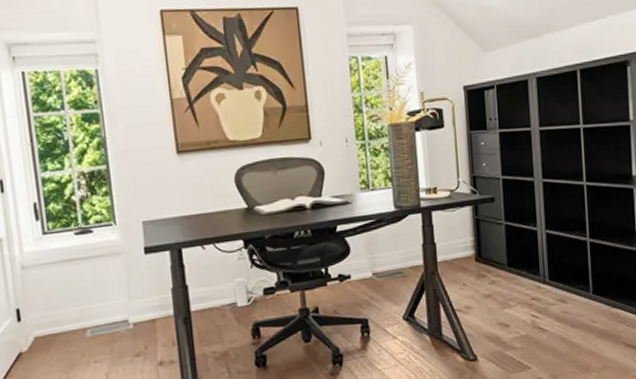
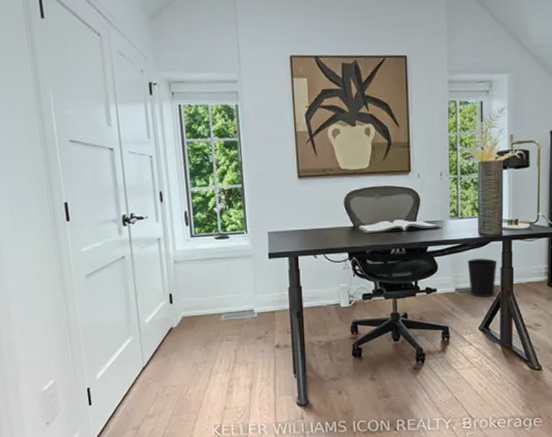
wastebasket: none [383,234,418,281] -> present [467,258,498,297]

